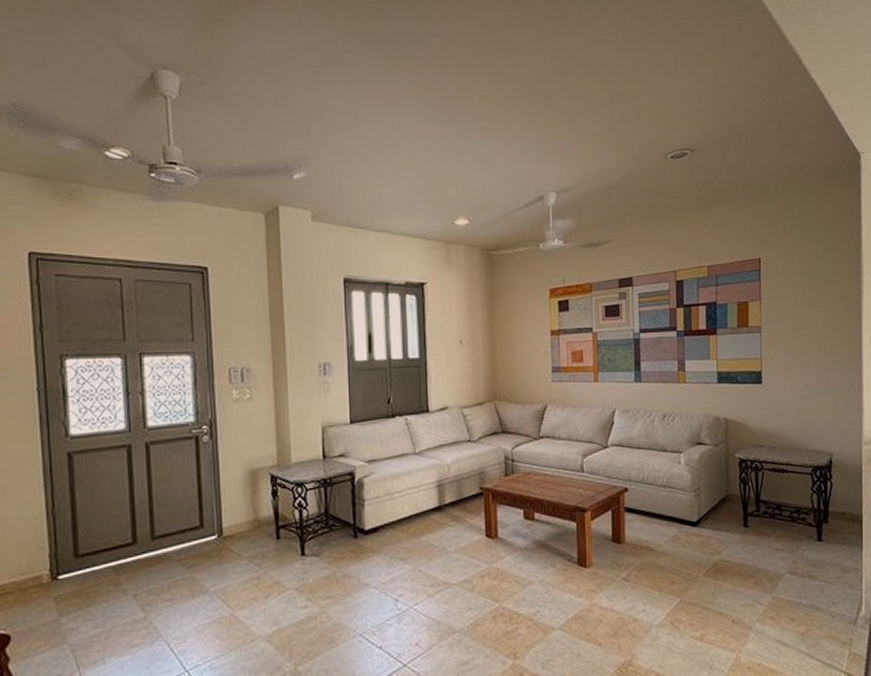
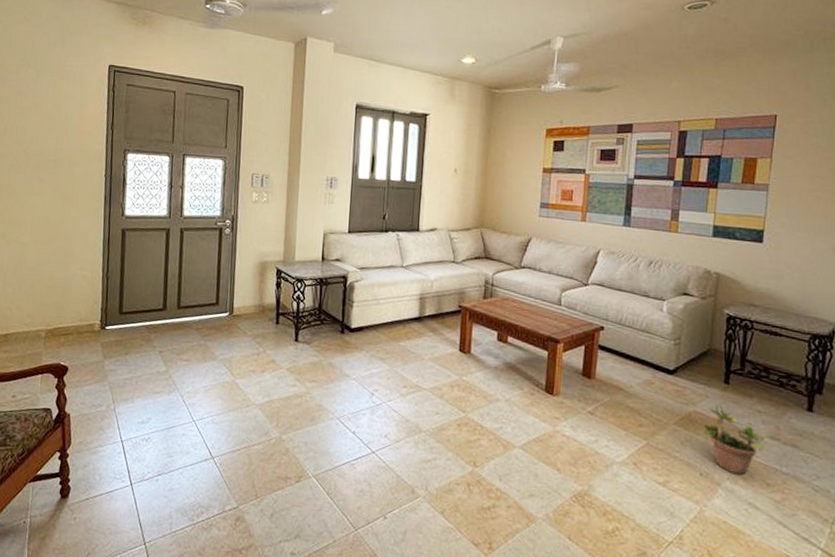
potted plant: none [728,549,786,615] -> present [700,405,765,475]

